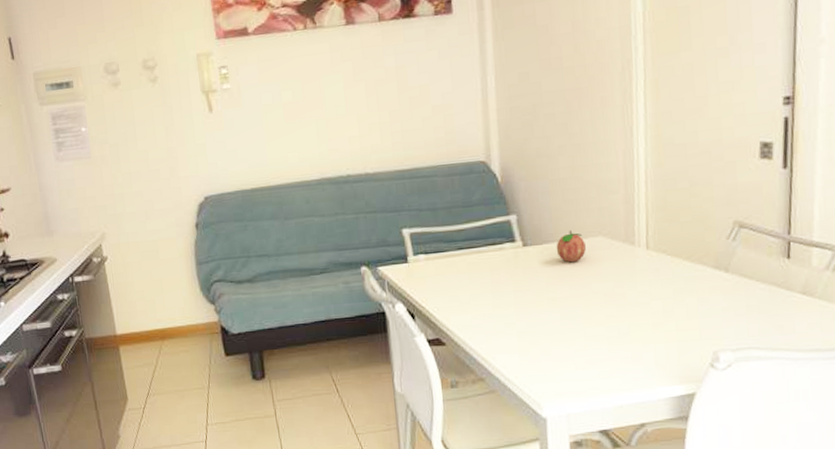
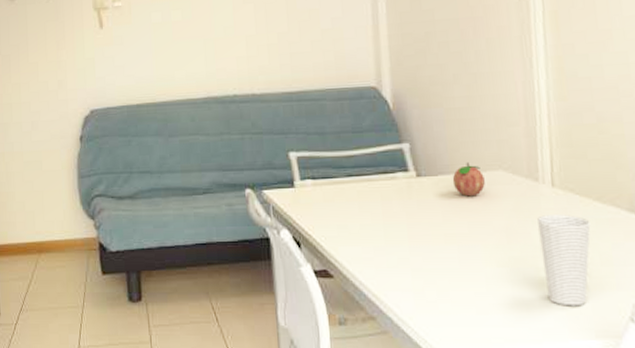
cup: none [633,274,680,357] -> present [538,215,591,307]

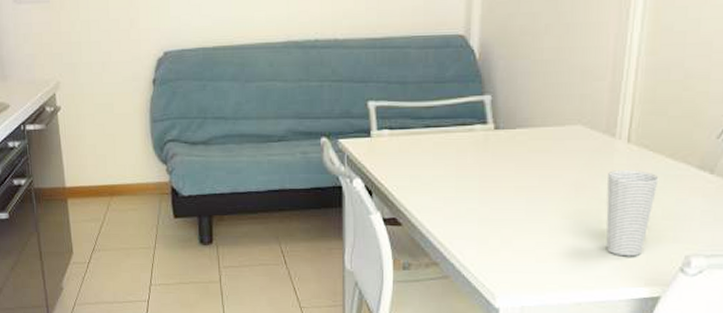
fruit: present [452,162,485,197] -> none [529,116,562,150]

